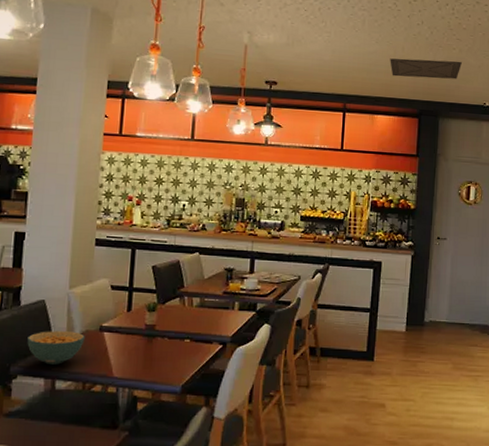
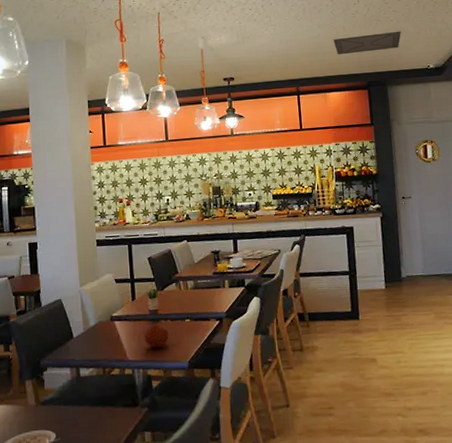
cereal bowl: present [27,331,85,365] -> none [51,324,99,355]
fruit: none [135,340,164,367] -> present [144,324,169,348]

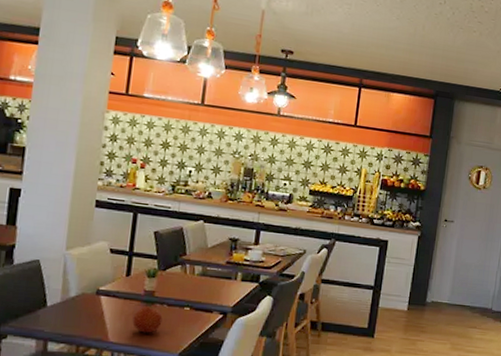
ceiling vent: present [333,31,401,55] -> none [409,36,481,63]

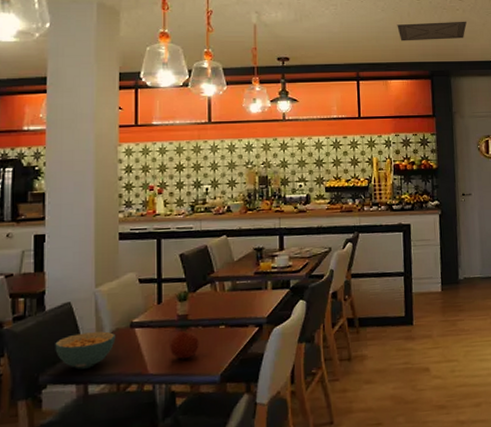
cereal bowl: none [19,291,81,327] -> present [55,331,116,369]
ceiling vent: none [409,36,481,63] -> present [397,21,467,41]

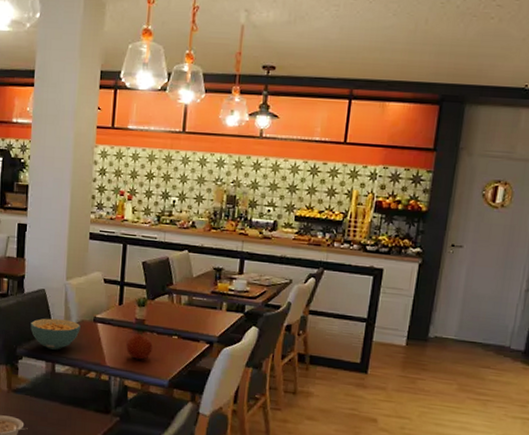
ceiling vent: present [397,21,467,41] -> none [409,33,501,57]

